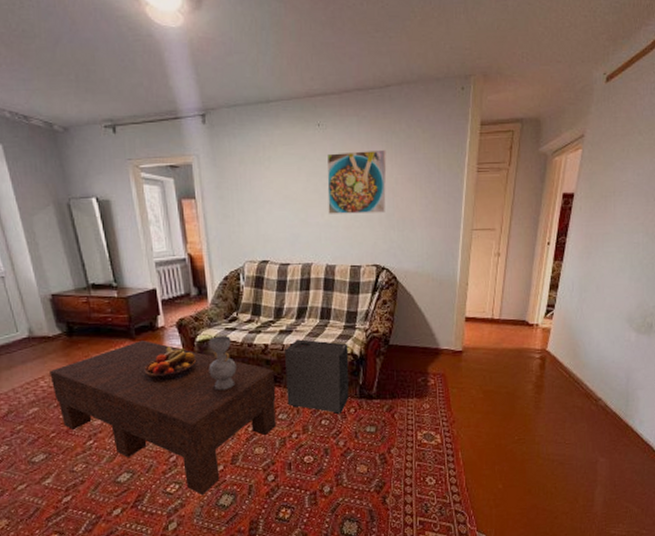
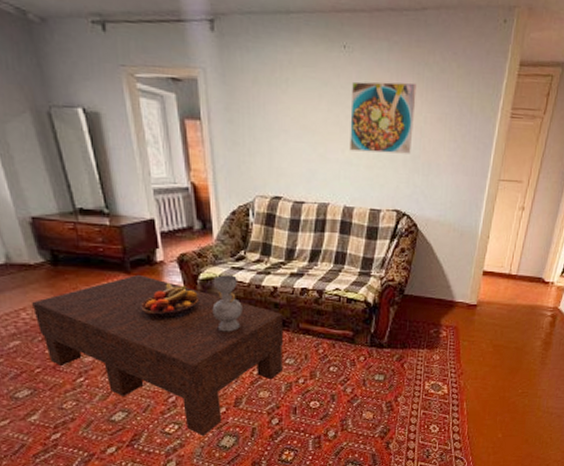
speaker: present [285,339,349,415] -> none [295,284,362,362]

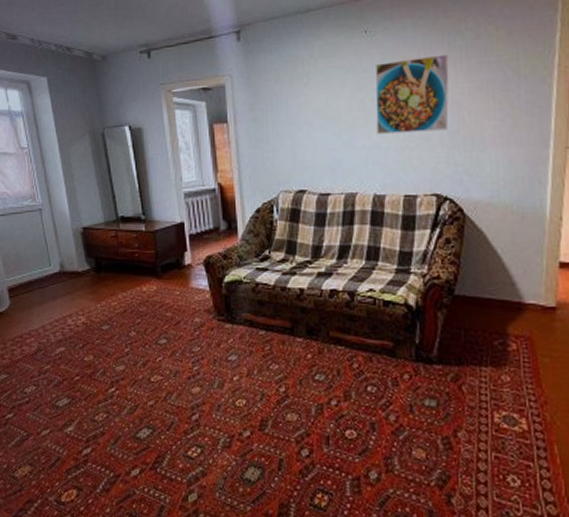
coffee table: present [32,274,284,437] -> none [77,278,312,465]
fruit bowl: present [140,283,200,319] -> none [169,287,224,326]
decorative vase: present [212,275,242,332] -> none [237,277,267,341]

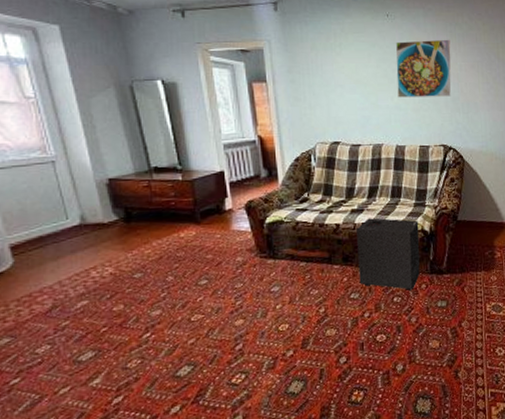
speaker: none [323,284,402,381] -> present [356,218,420,291]

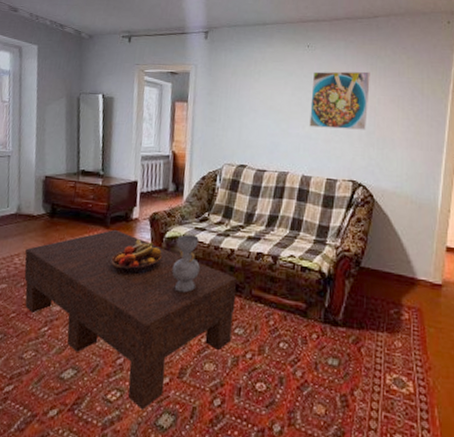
coffee table: none [103,223,348,384] -> present [24,229,237,410]
fruit bowl: none [209,229,266,266] -> present [110,239,163,275]
decorative vase: none [278,216,307,273] -> present [172,234,200,293]
speaker: present [356,218,420,291] -> none [245,248,317,339]

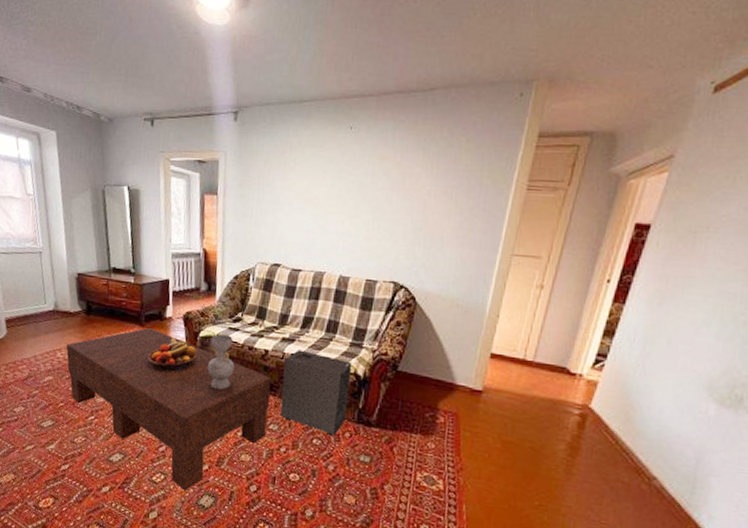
speaker: none [245,248,317,339] -> present [280,350,352,437]
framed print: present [309,71,370,130] -> none [349,157,422,226]

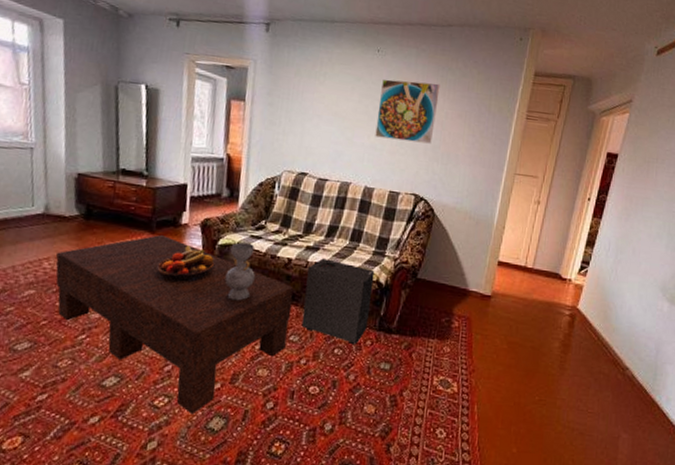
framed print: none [349,157,422,226] -> present [375,79,440,144]

